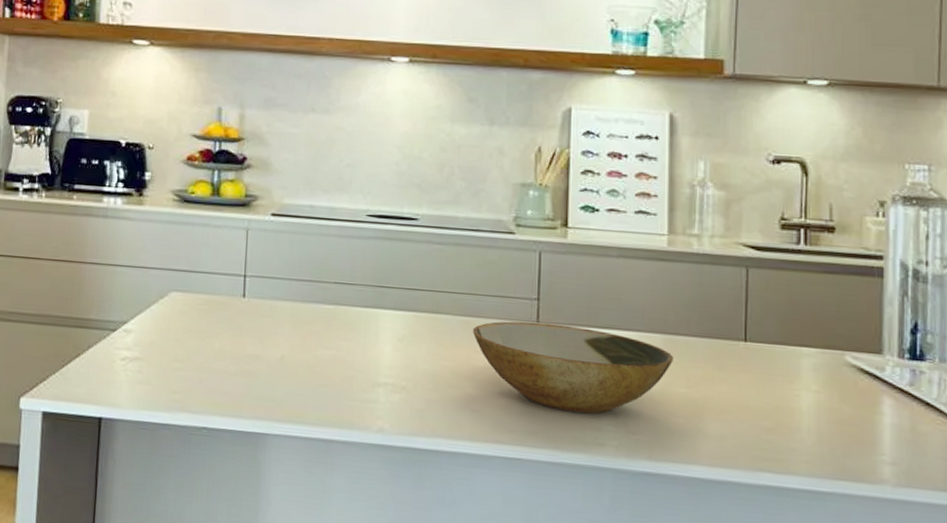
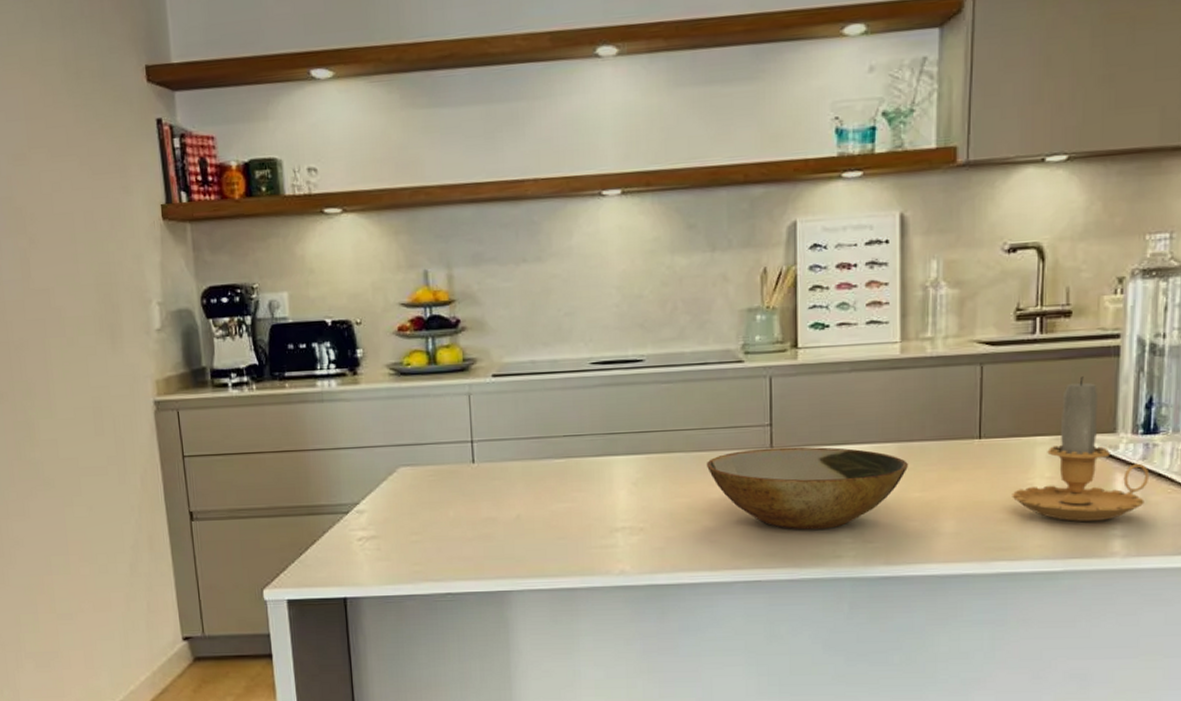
candle: none [778,293,918,445] -> present [1012,376,1150,522]

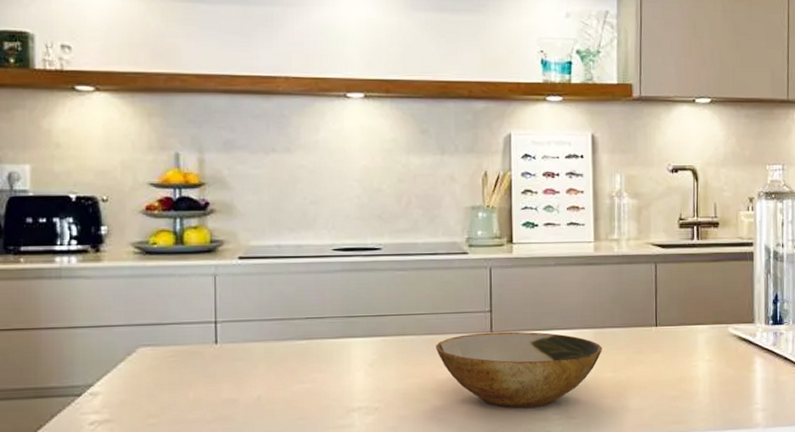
candle: present [1012,376,1150,522] -> none [682,276,779,398]

